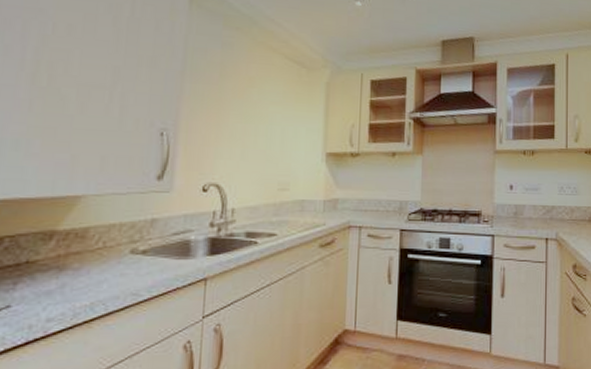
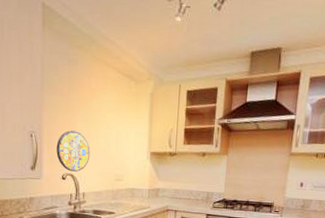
manhole cover: none [196,127,245,180] -> present [56,130,90,172]

